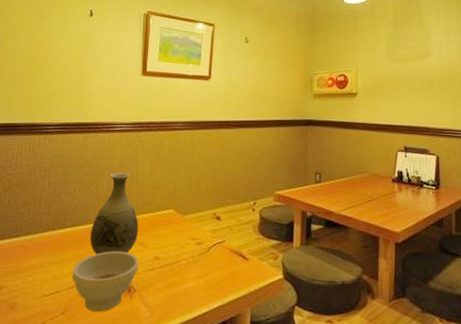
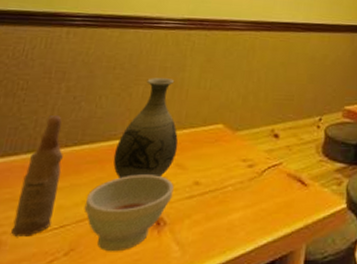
bottle: none [21,206,52,300] -> present [11,115,63,237]

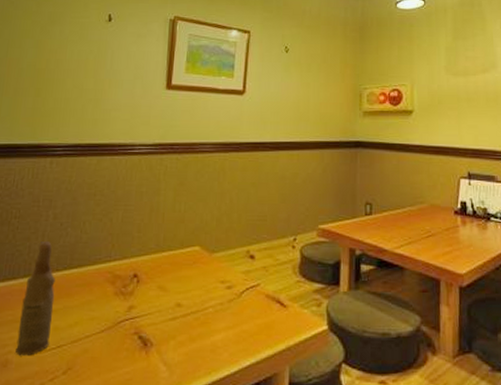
bowl: present [84,174,174,252] -> none [77,297,158,372]
vase: present [113,78,179,179] -> none [100,203,159,301]

